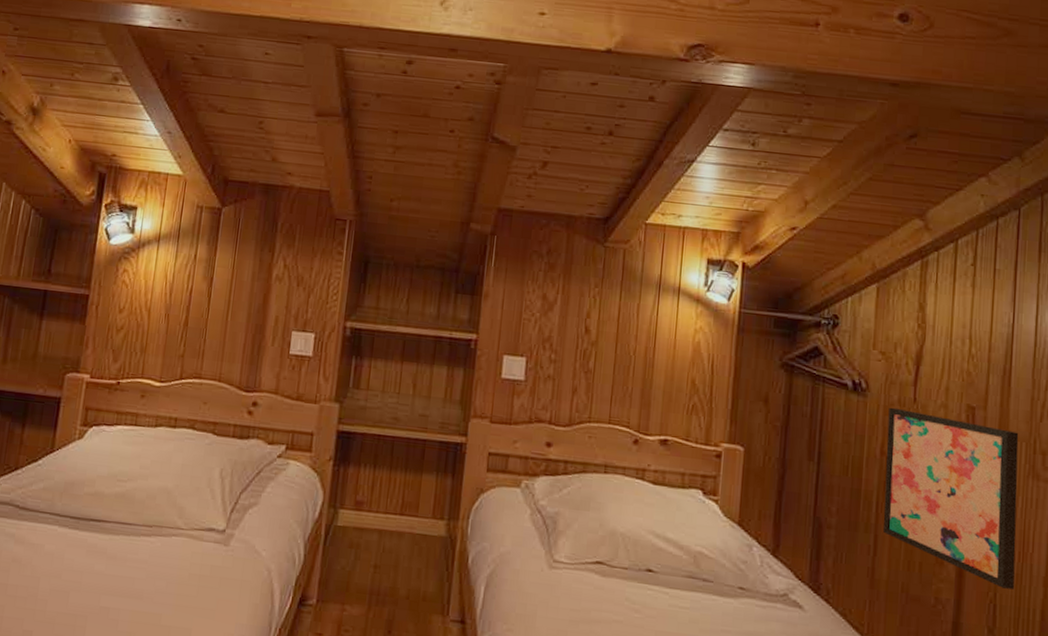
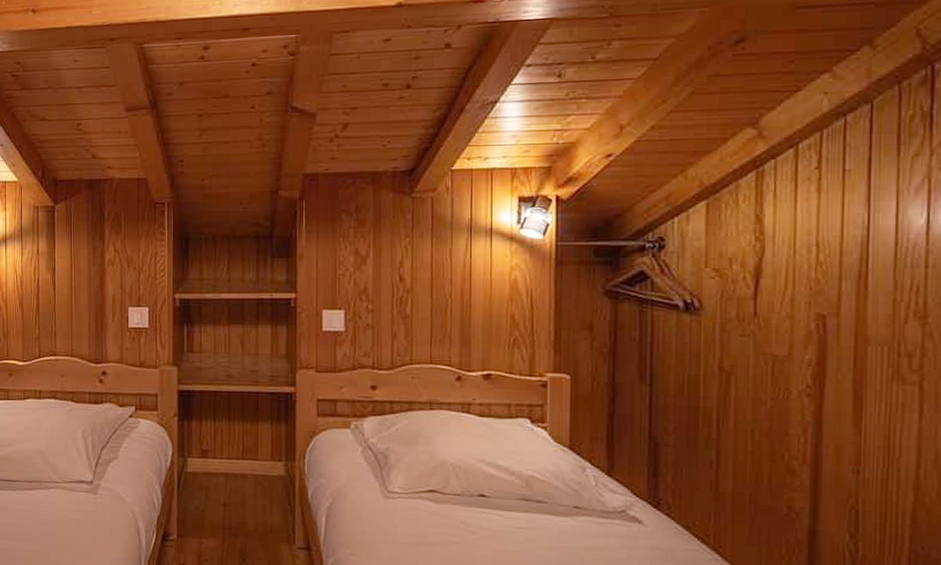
wall art: present [883,407,1019,590] -> none [725,323,880,495]

